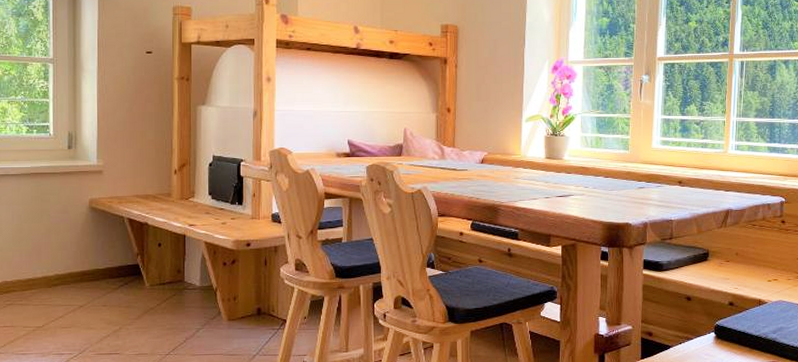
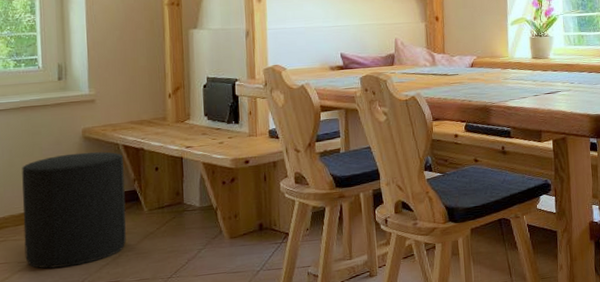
stool: none [29,223,128,335] -> present [22,151,126,269]

